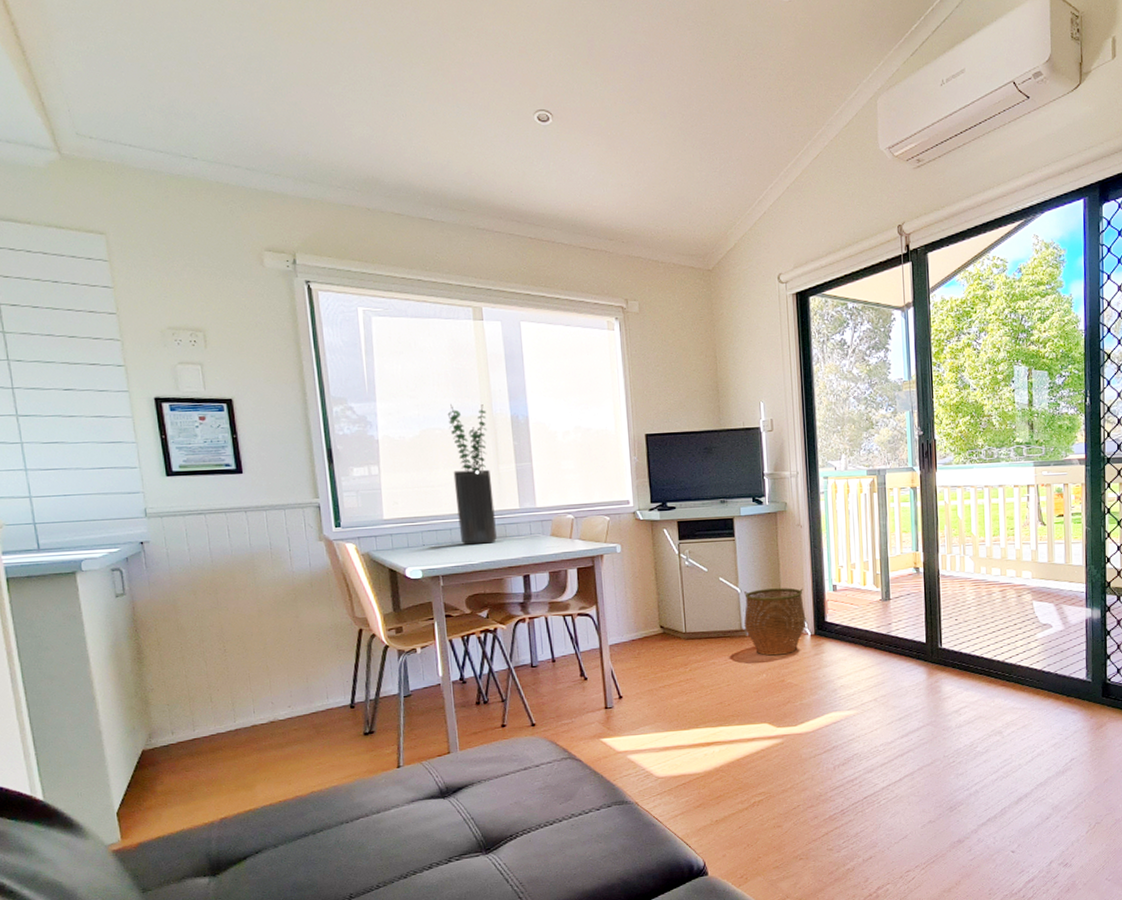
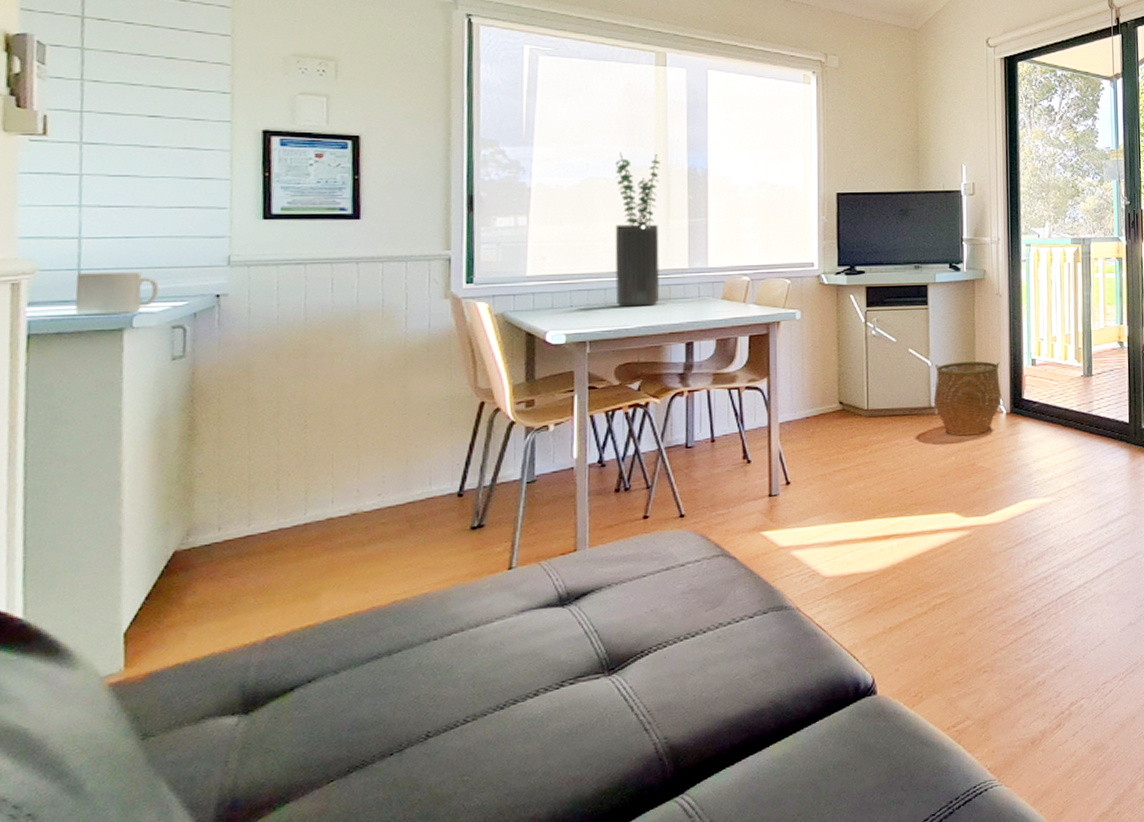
mug: none [33,524,97,561] -> present [75,272,159,315]

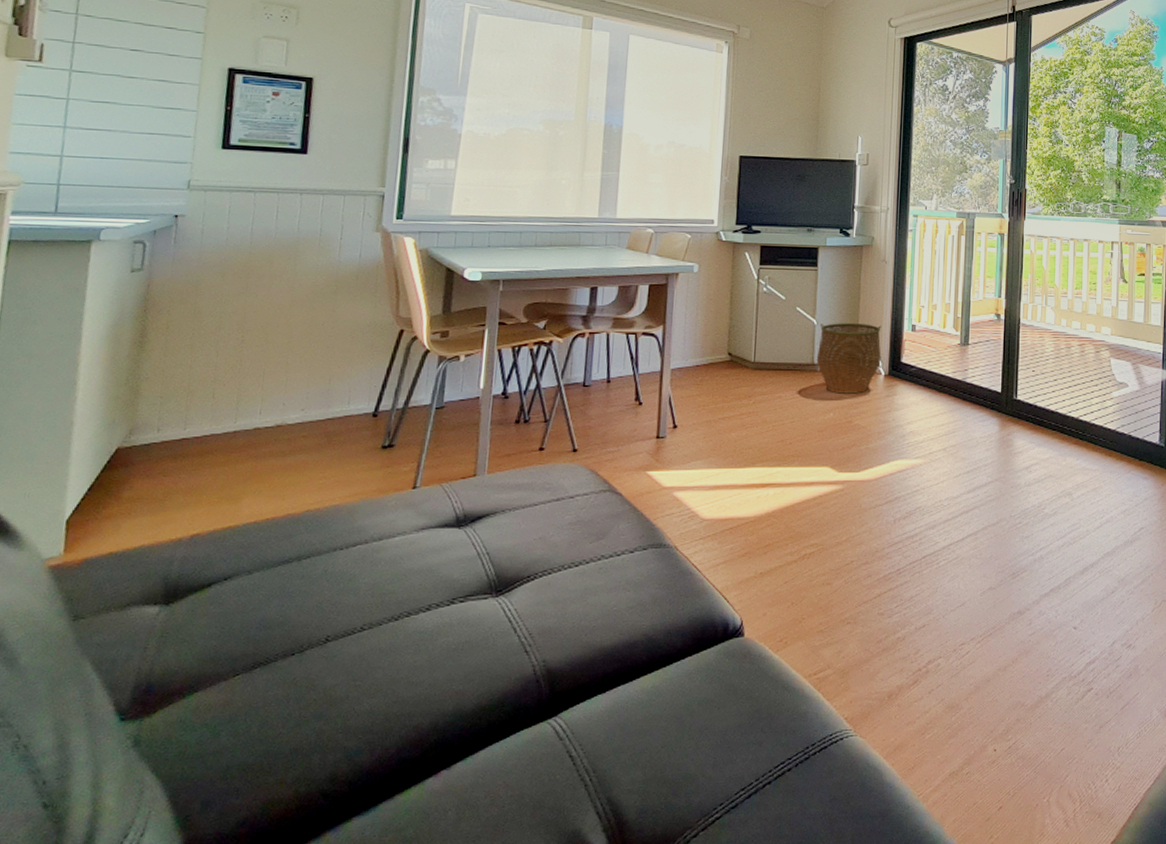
mug: present [75,272,159,315] -> none [51,188,126,227]
vase: present [615,151,661,307] -> none [529,106,580,251]

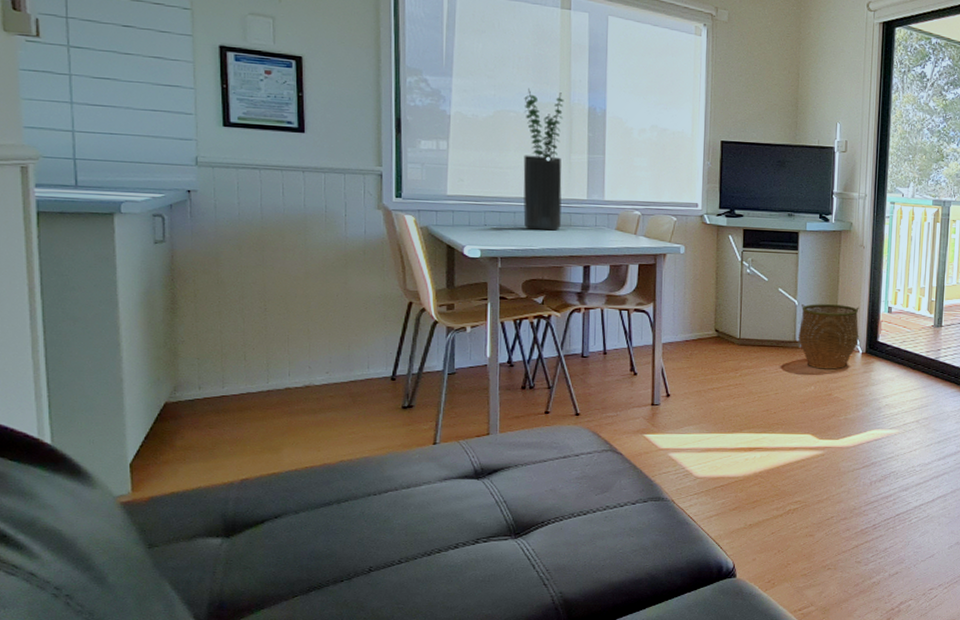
vase: none [529,106,580,251] -> present [523,88,564,231]

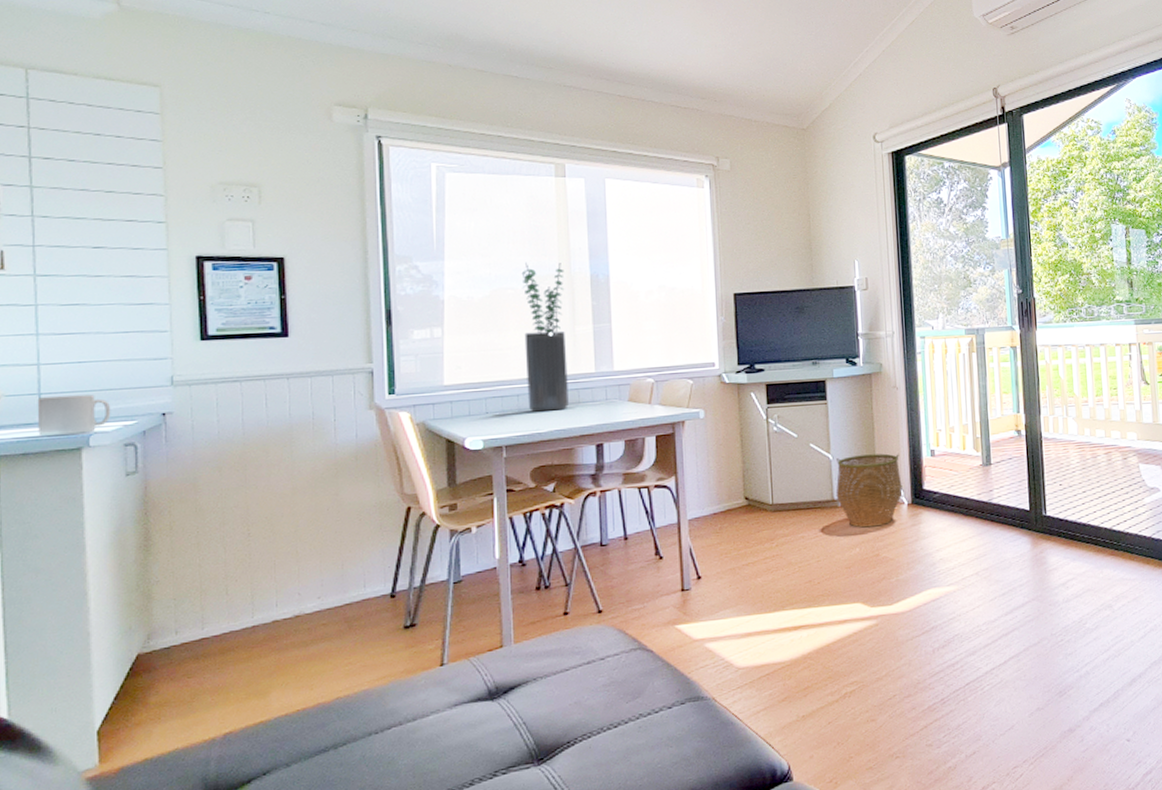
mug: none [72,162,141,200] -> present [37,394,111,436]

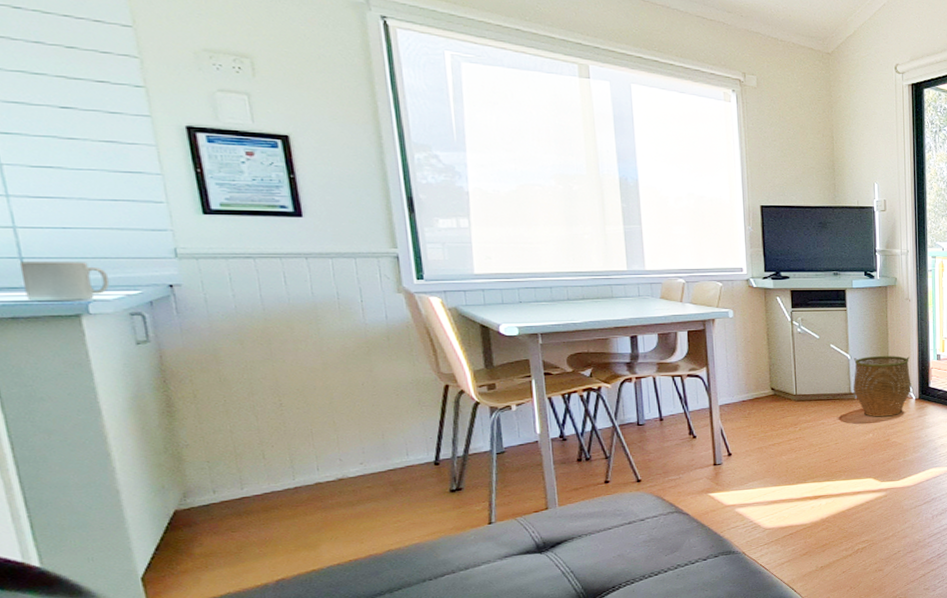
vase: present [521,262,569,412] -> none [548,160,602,304]

